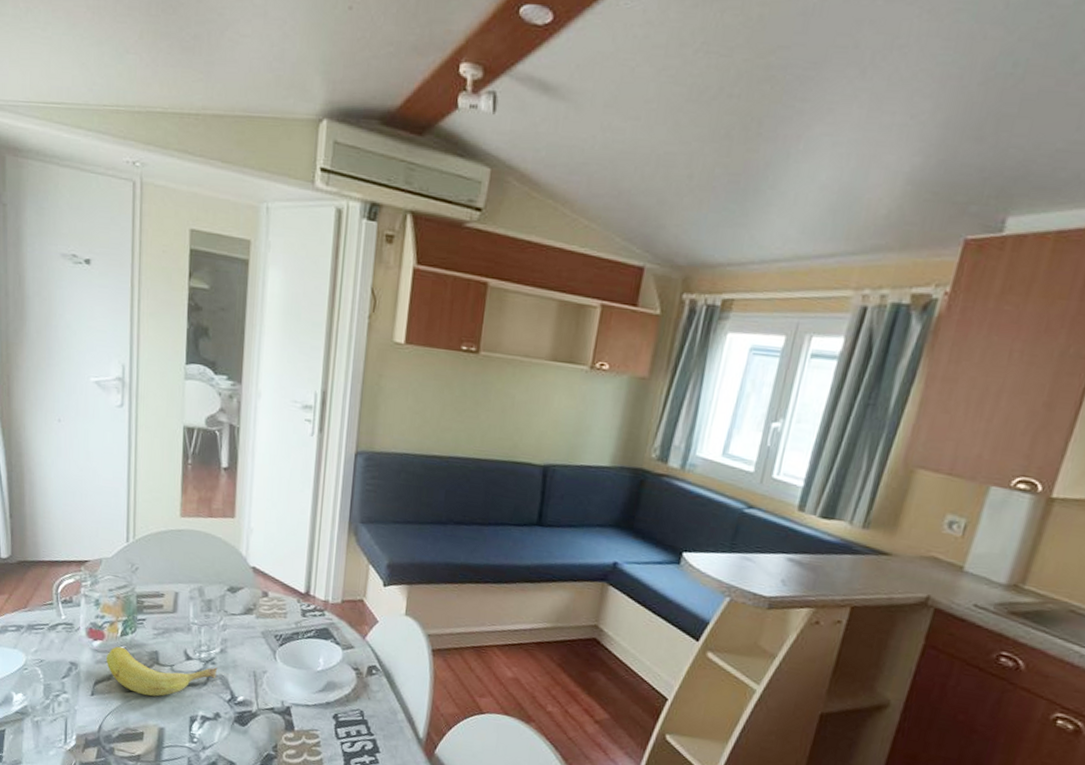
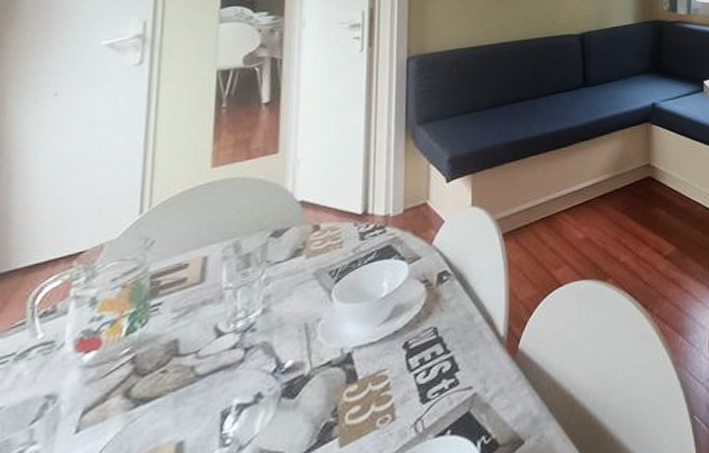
fruit: present [106,646,218,697] -> none [102,334,259,406]

